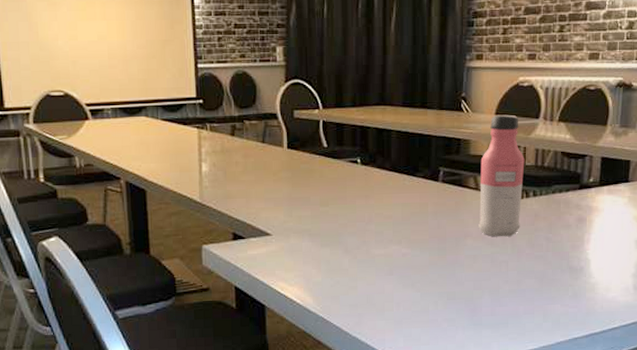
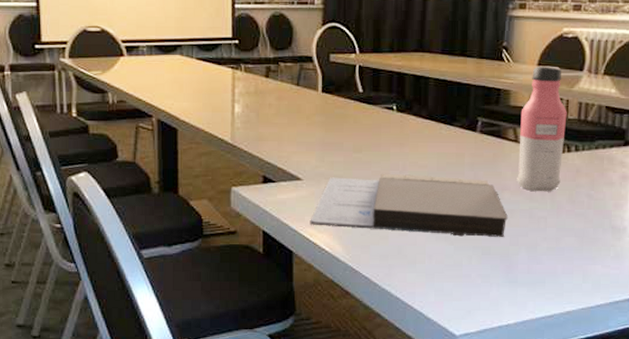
notebook: none [280,225,471,284] -> present [310,173,508,237]

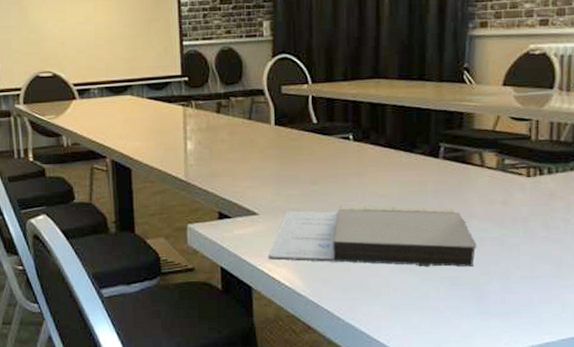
water bottle: present [517,65,567,192] -> none [485,85,538,218]

